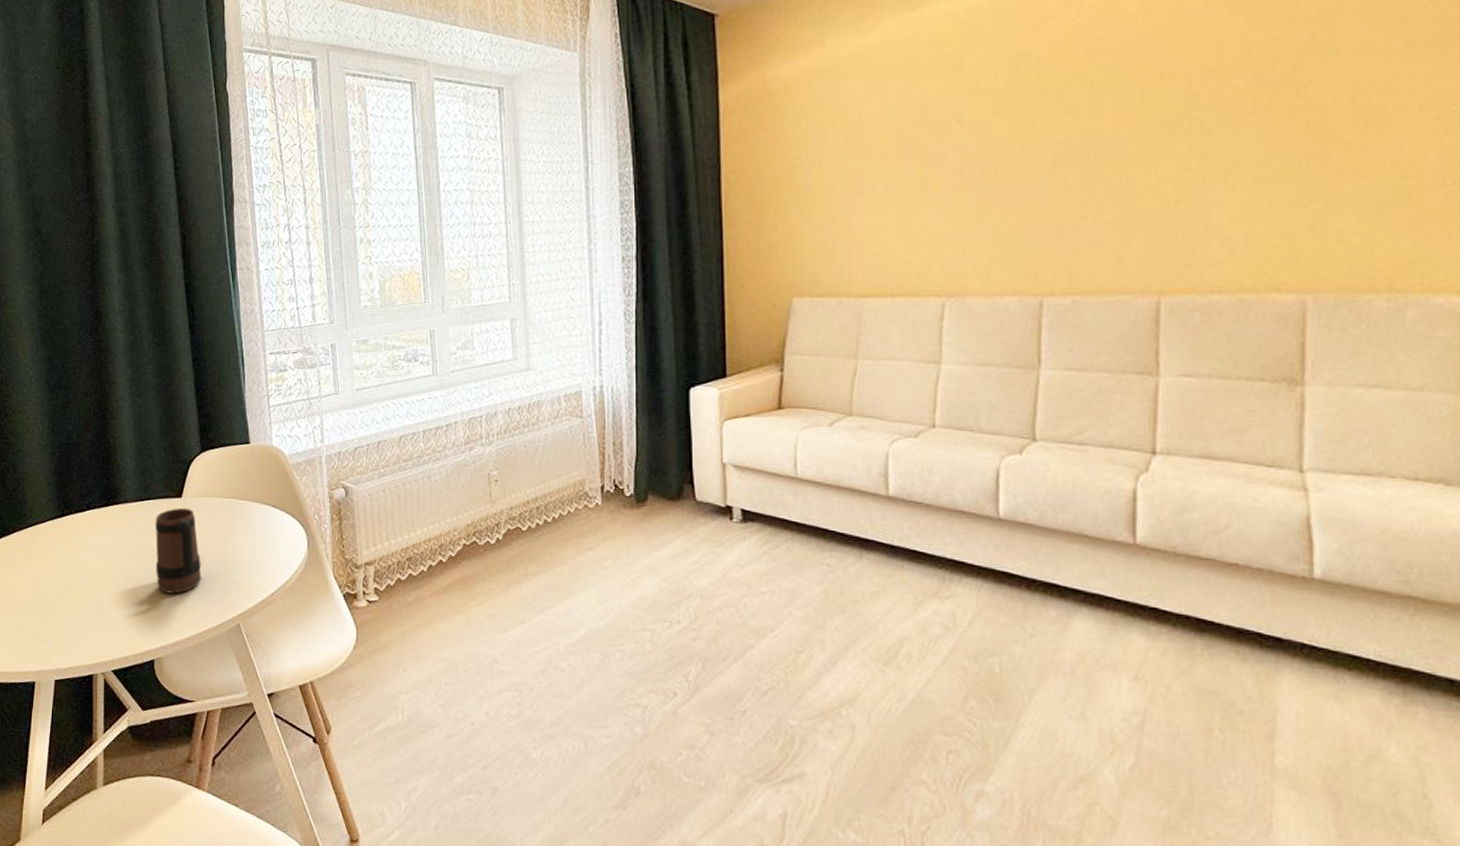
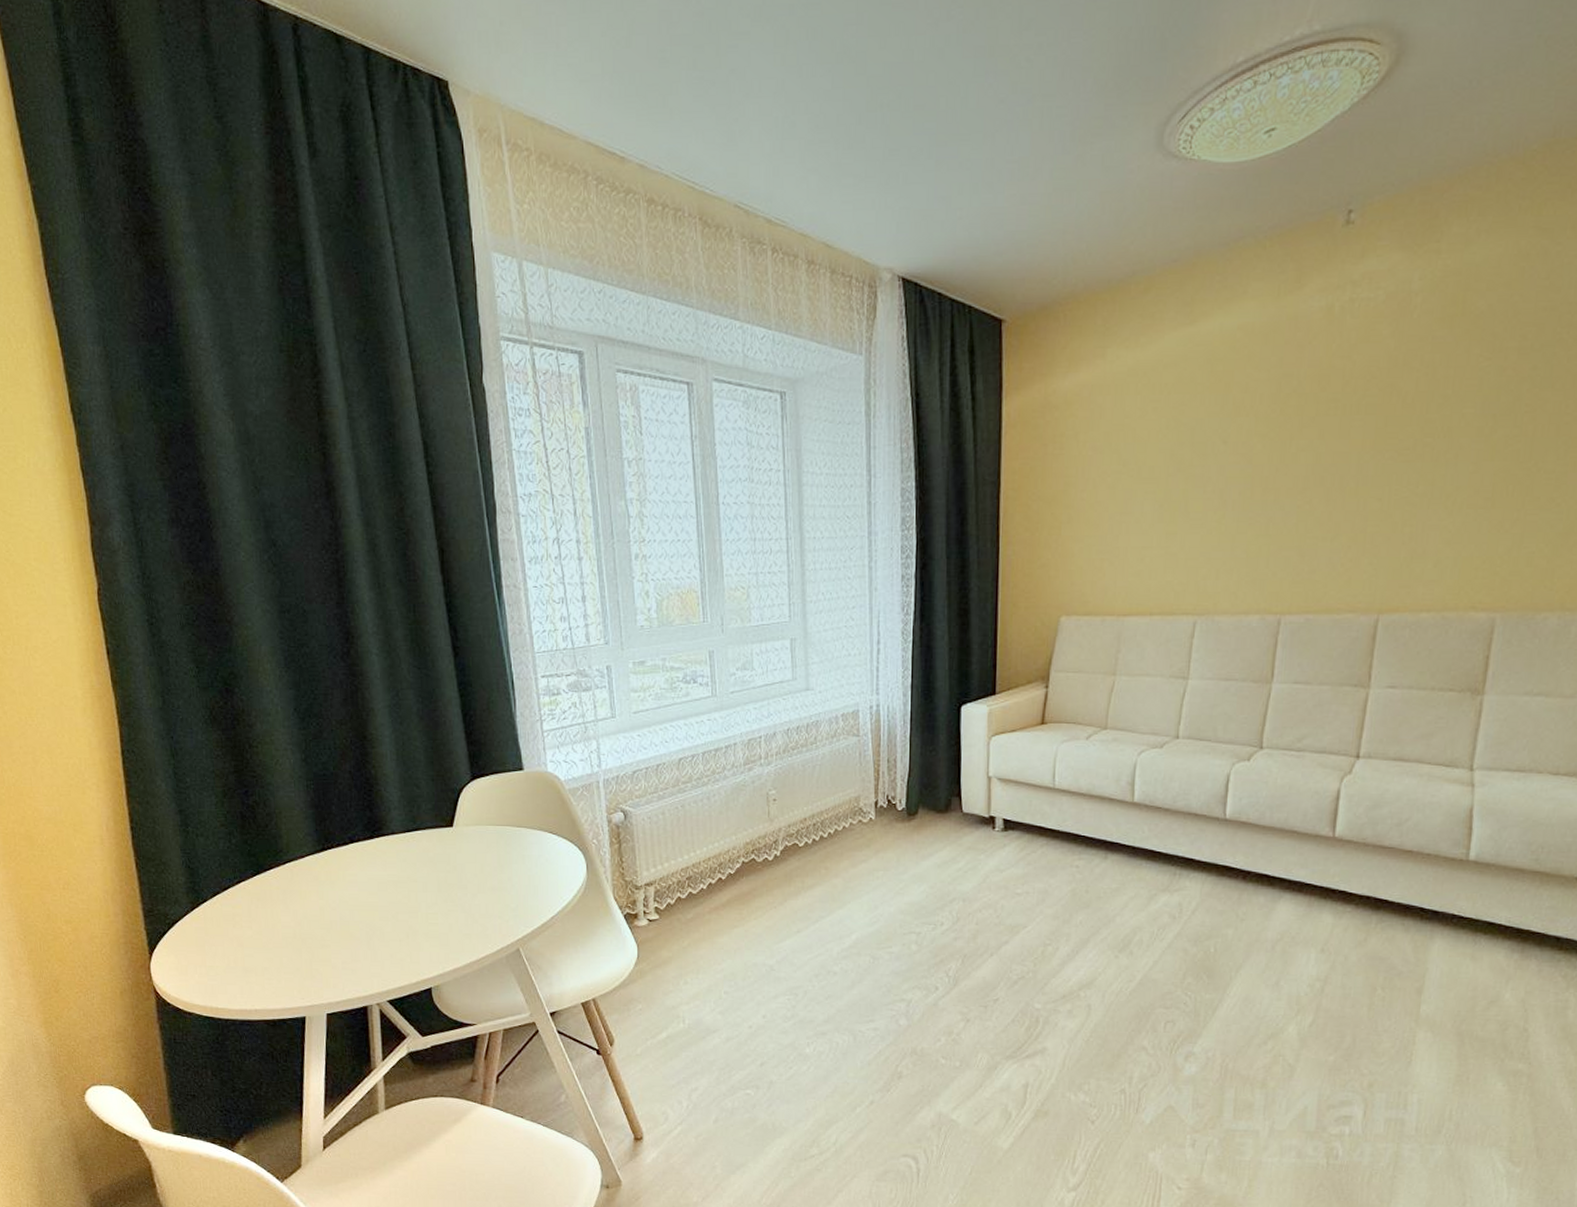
mug: present [155,507,202,594] -> none [425,837,478,923]

